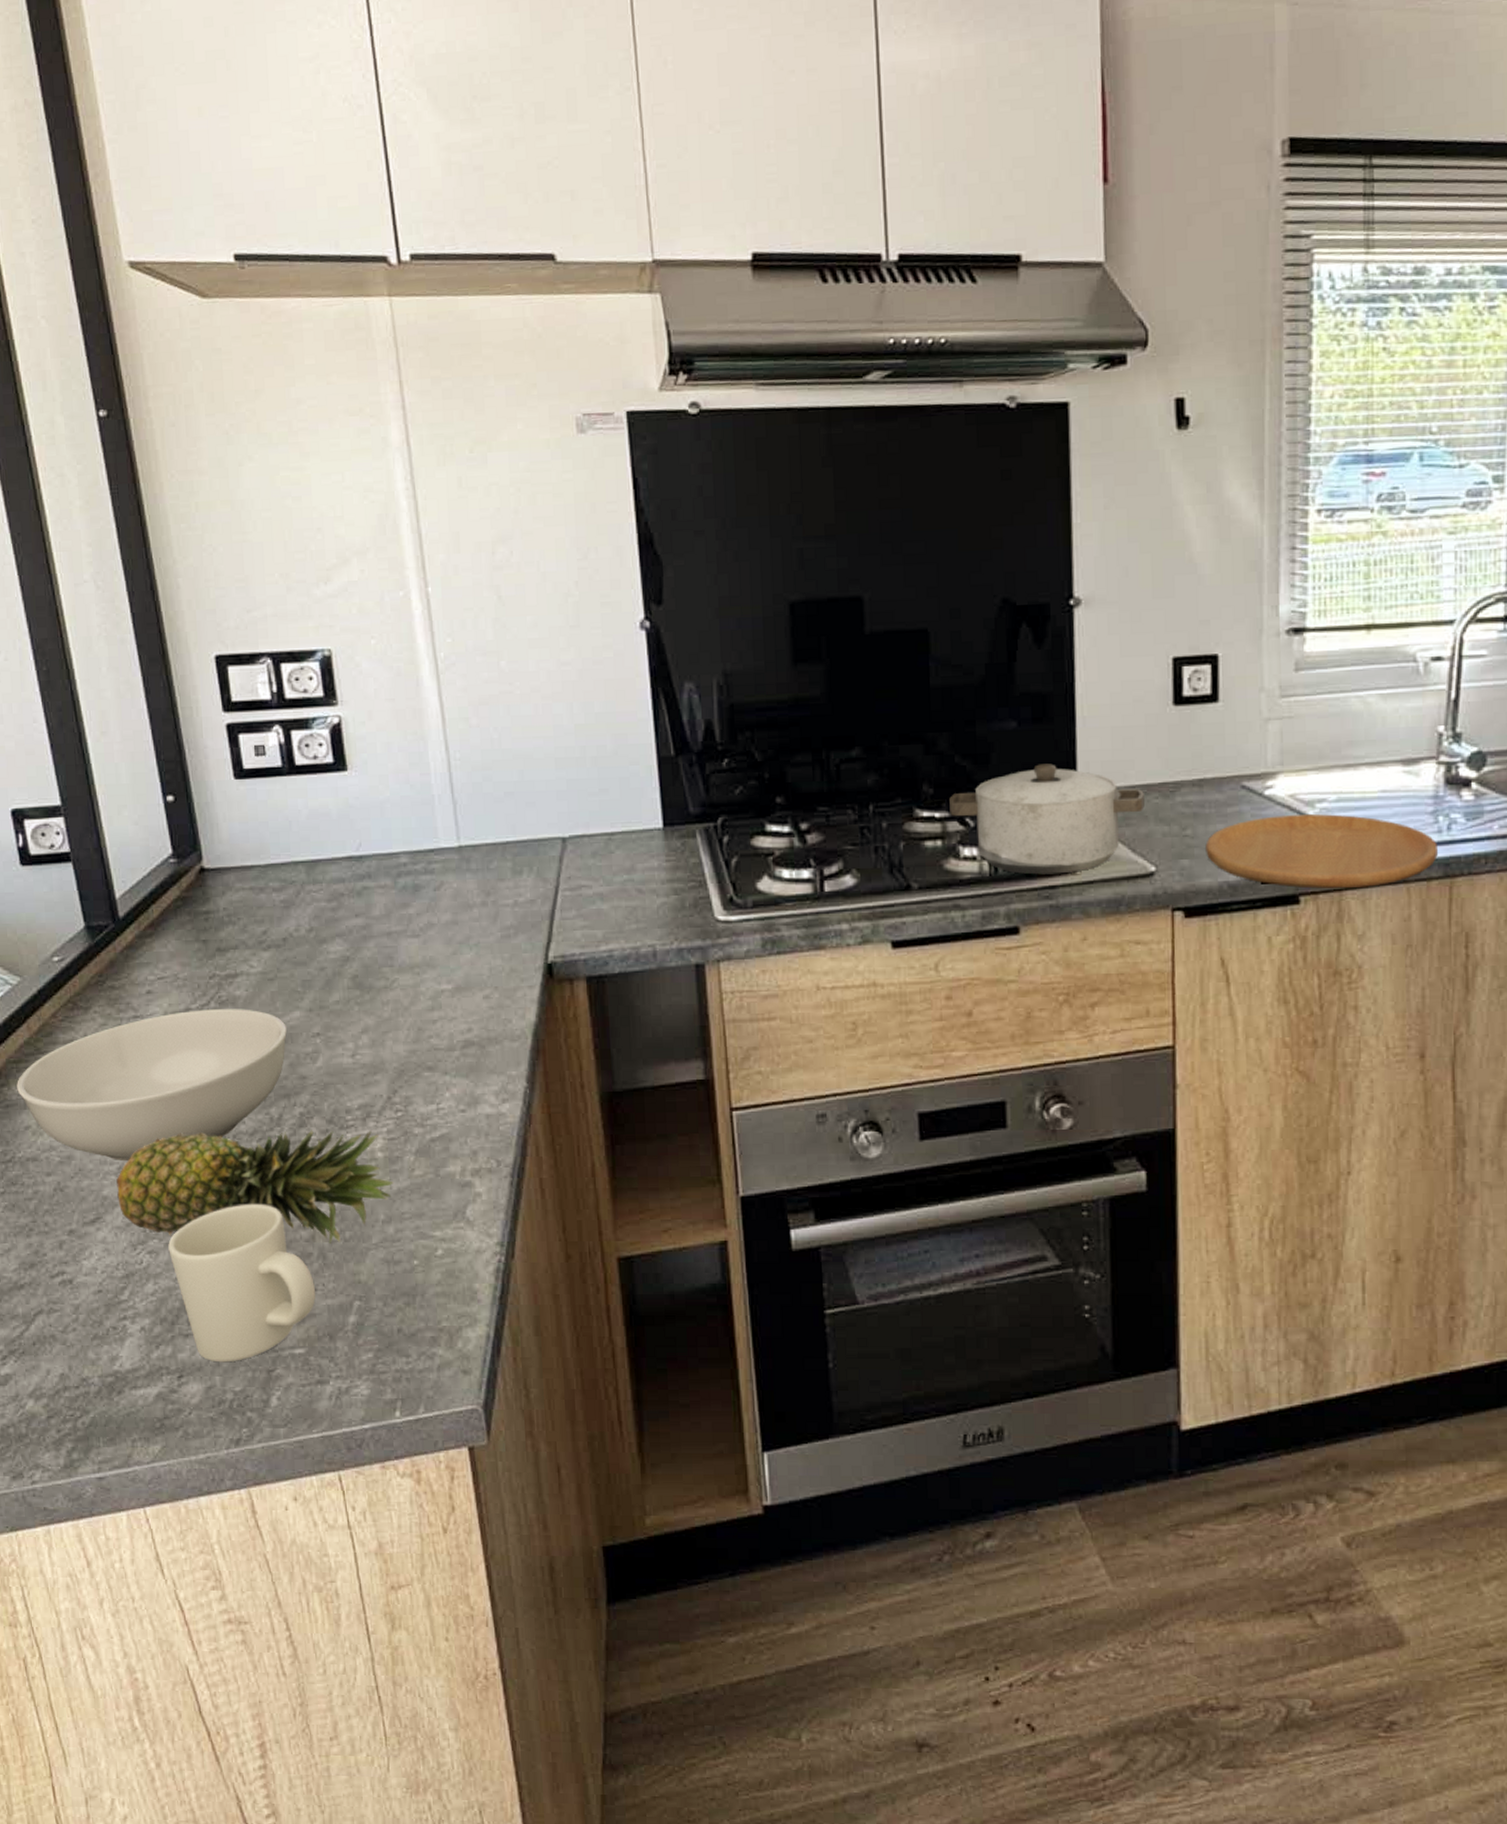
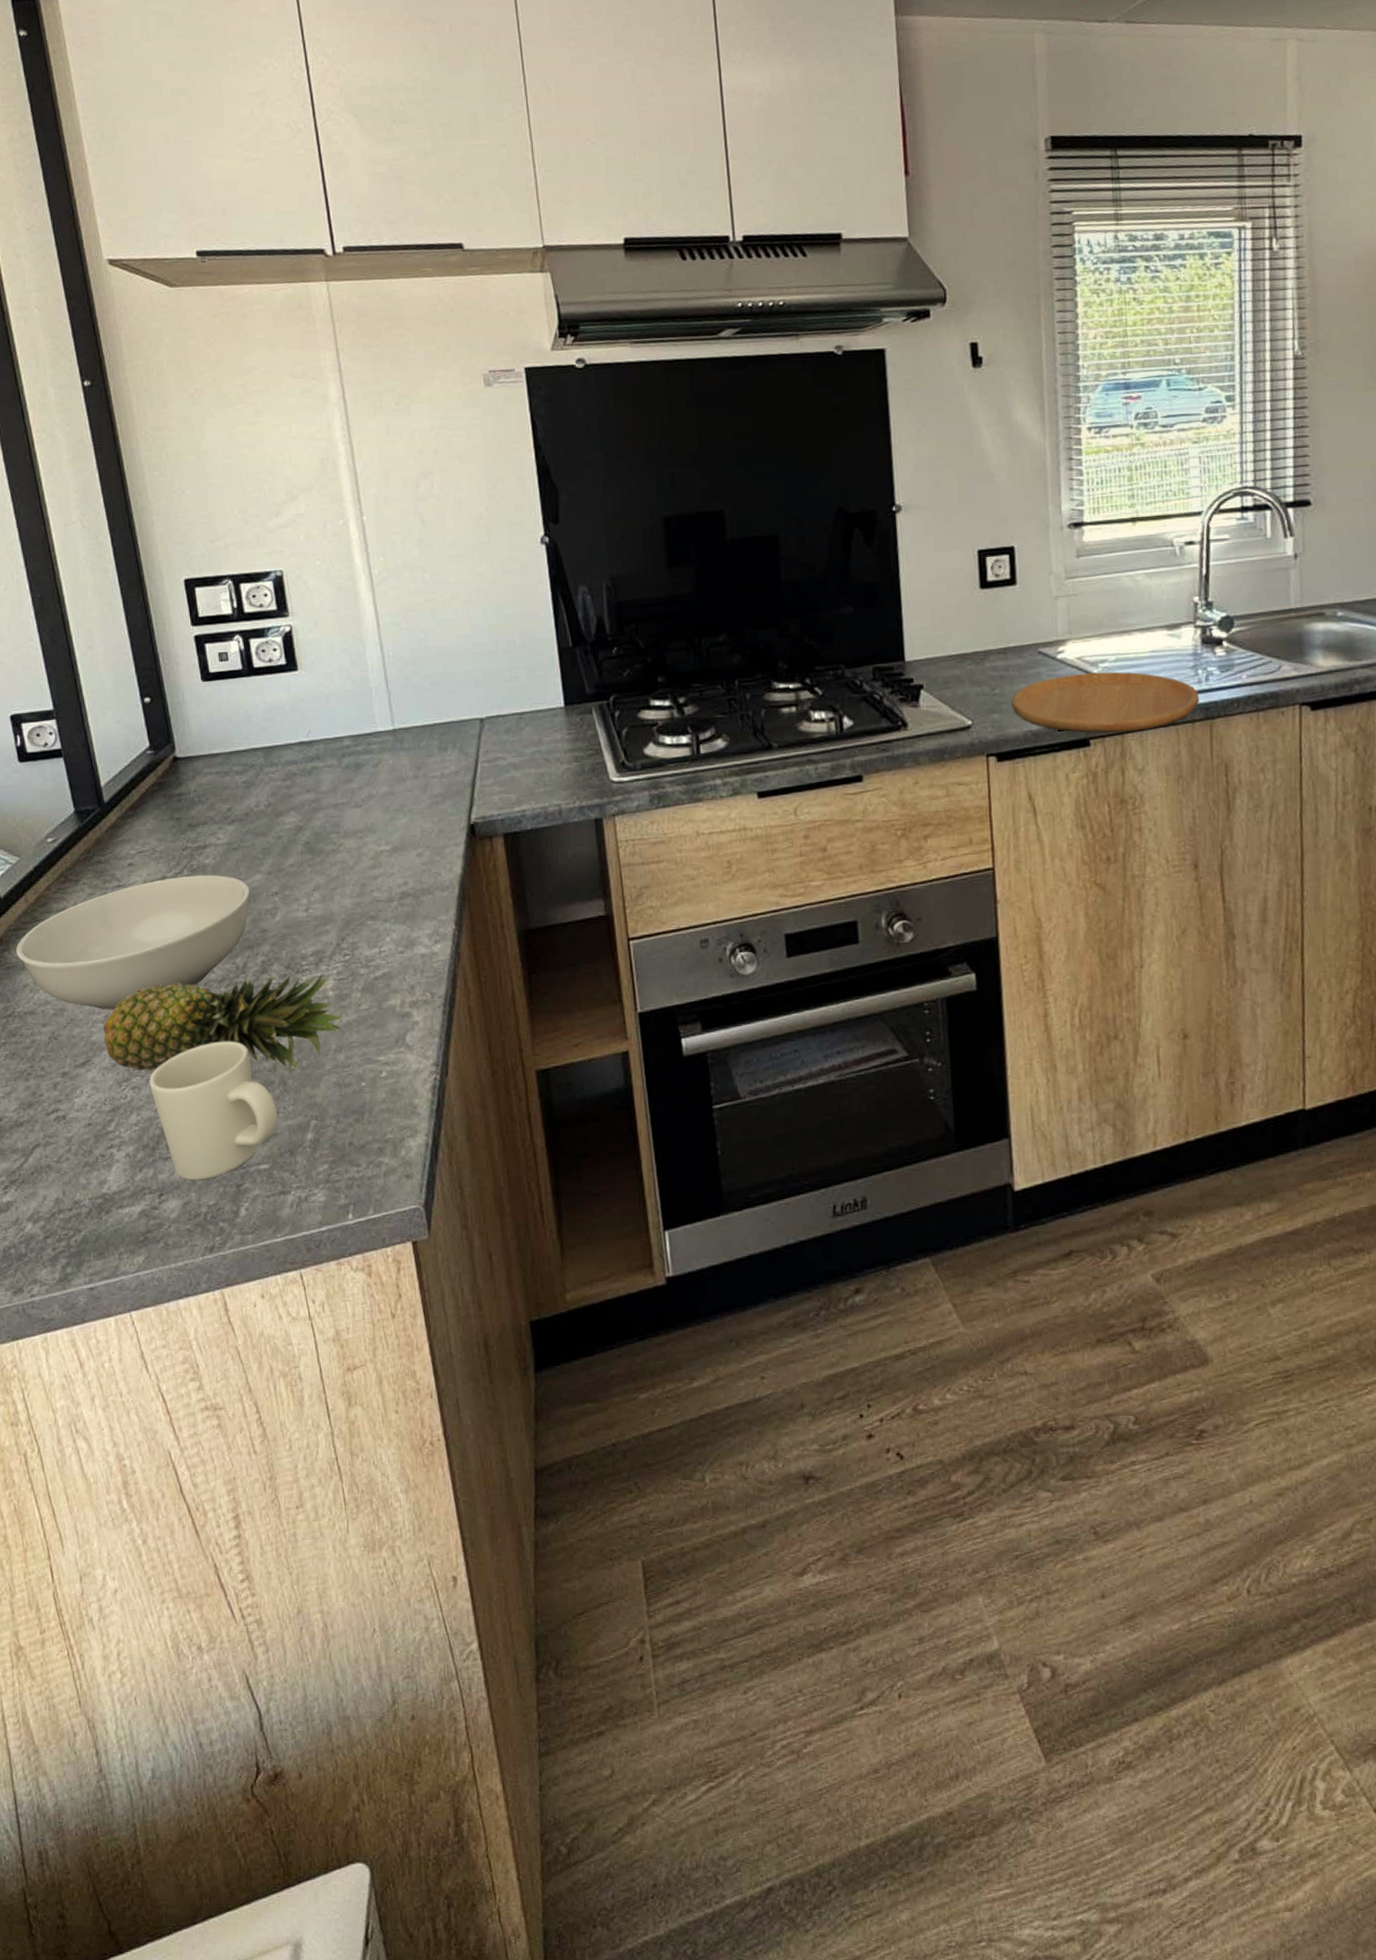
cooking pot: present [949,764,1145,875] -> none [801,640,961,732]

